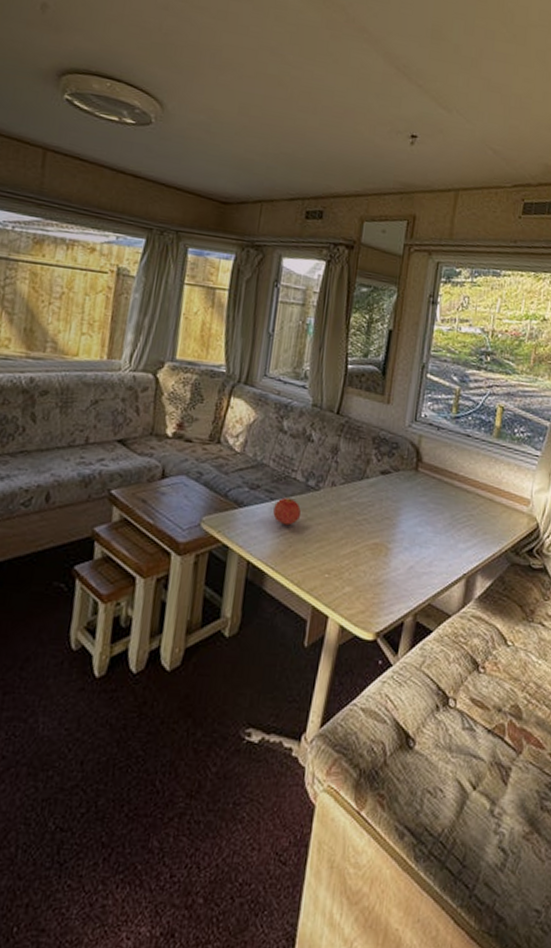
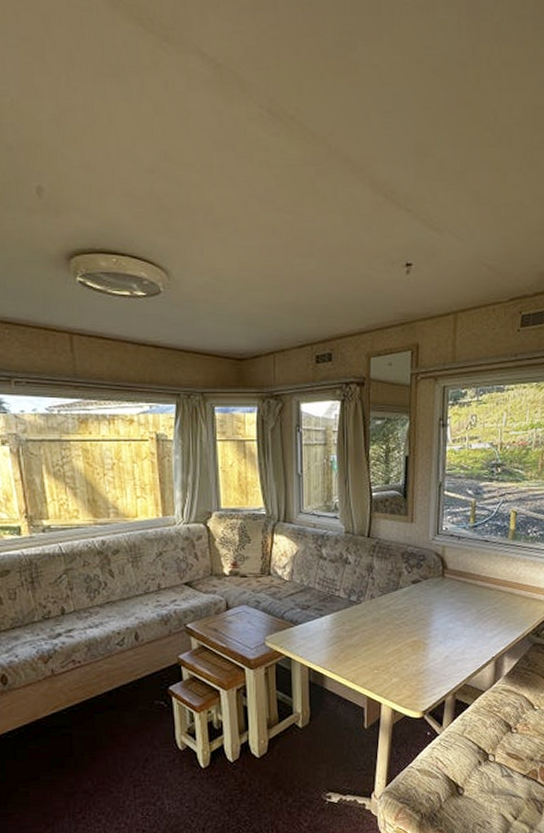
fruit: present [273,497,302,526] -> none [324,613,348,635]

